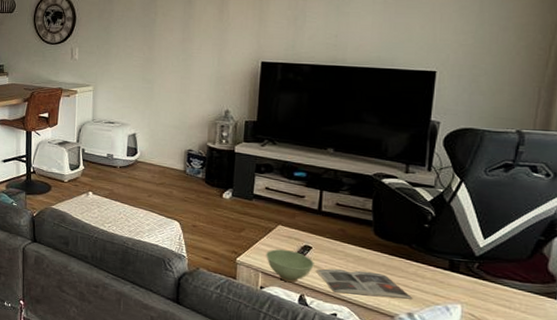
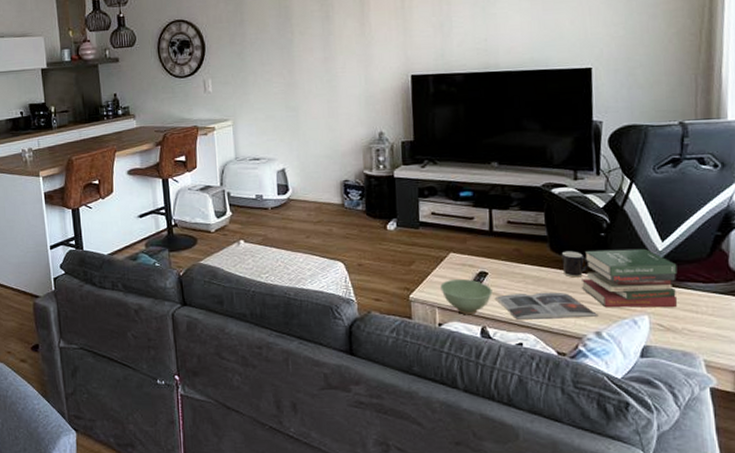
mug: none [383,236,409,262] -> present [561,251,588,278]
books: none [399,238,496,301] -> present [581,248,678,308]

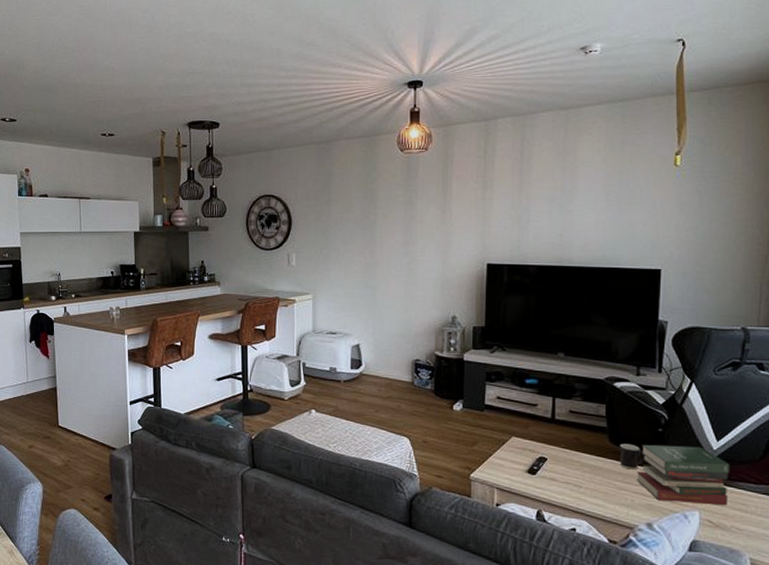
bowl: present [440,279,493,315] -> none [501,462,550,498]
magazine: present [494,292,599,320] -> none [551,480,651,509]

